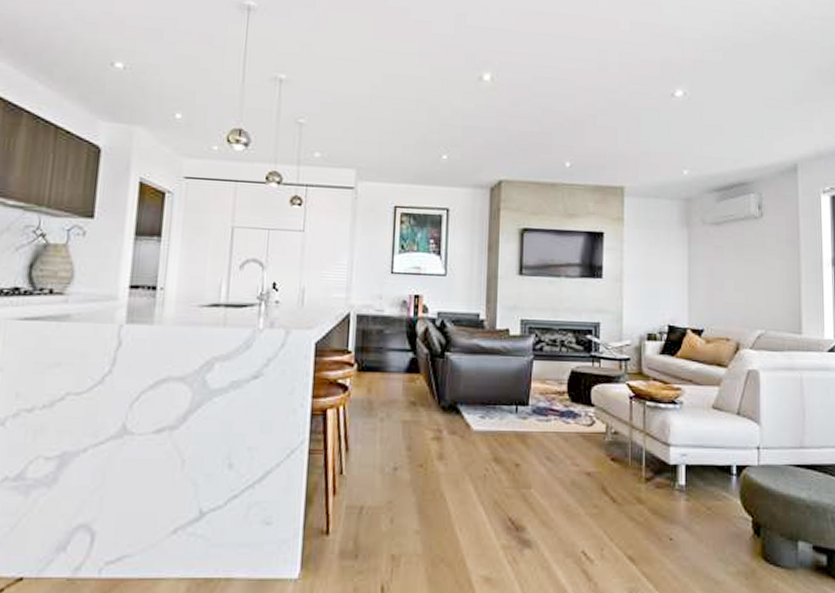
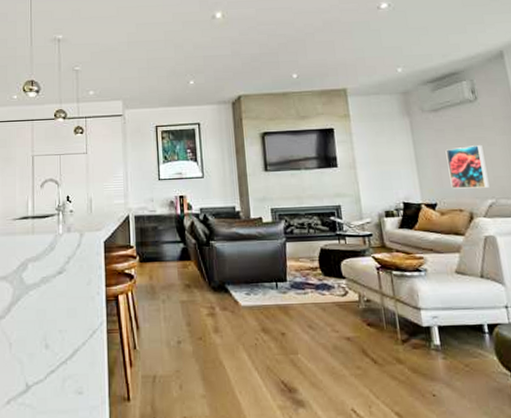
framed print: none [721,268,761,317] -> present [445,145,490,189]

